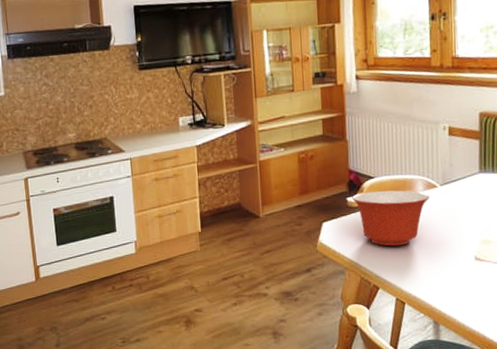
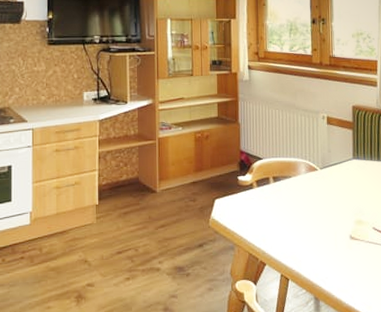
mixing bowl: present [352,190,430,247] -> none [243,171,311,224]

